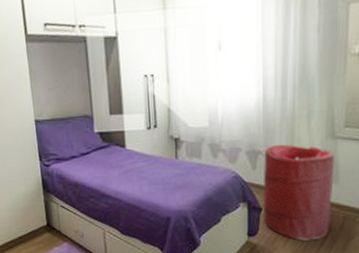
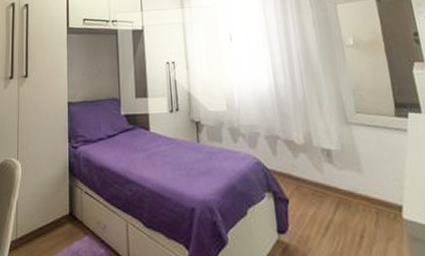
laundry hamper: present [264,144,335,241] -> none [282,129,364,241]

